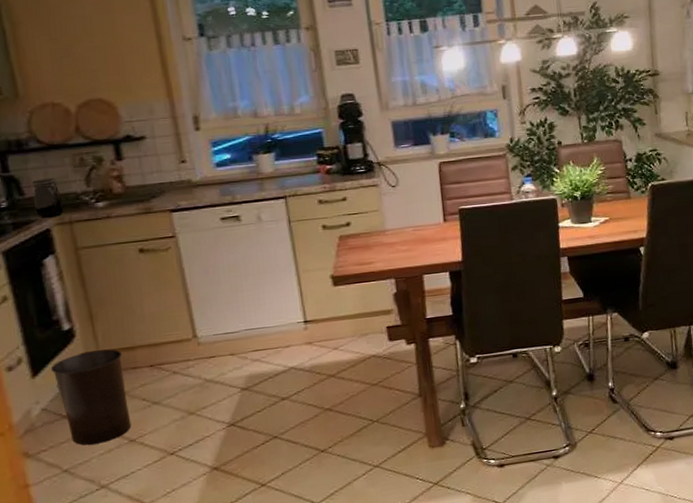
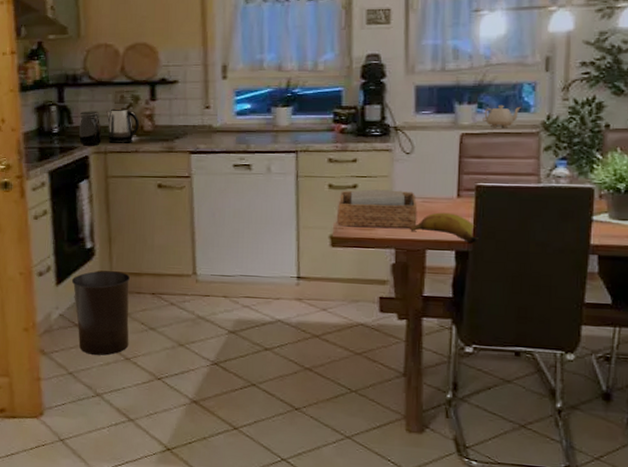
kettle: none [65,171,107,212] -> present [106,107,139,144]
napkin holder: none [334,222,411,265] -> present [337,189,418,228]
fruit: none [405,237,468,262] -> present [410,212,479,243]
teapot: none [456,132,487,155] -> present [482,104,521,128]

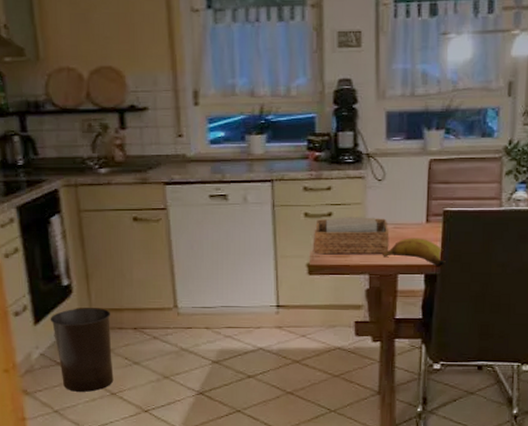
jar: present [79,111,102,146] -> none [45,141,71,179]
kettle: present [106,107,139,144] -> none [74,137,110,176]
teapot: present [482,104,521,128] -> none [450,130,485,154]

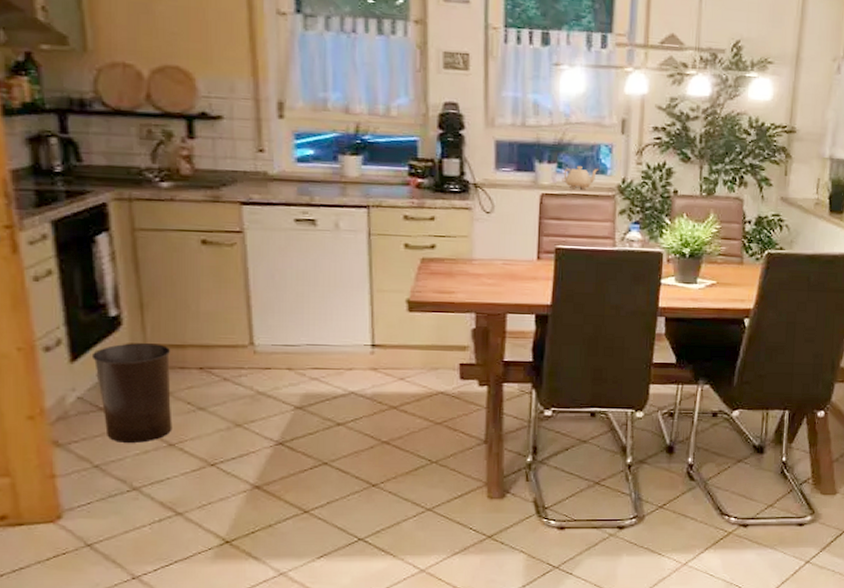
napkin holder: present [314,217,389,255] -> none [414,250,498,292]
fruit: present [383,238,446,266] -> none [490,275,558,306]
teapot: none [450,130,485,154] -> present [562,165,598,190]

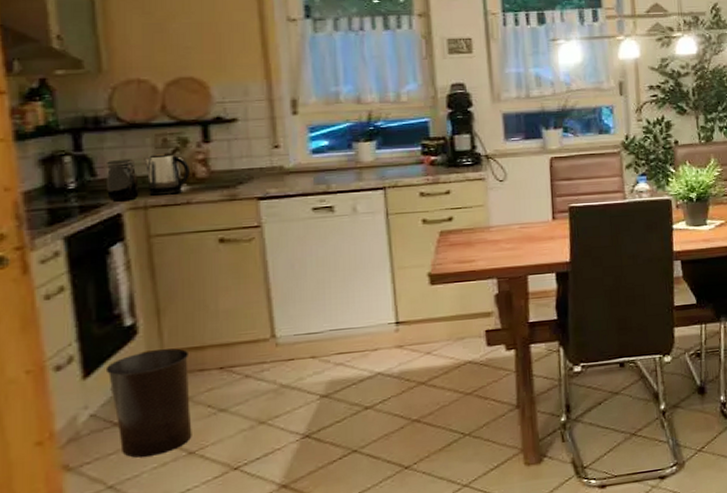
jar: none [91,146,124,191] -> present [105,158,139,202]
kettle: none [129,144,174,190] -> present [144,152,190,197]
teapot: present [562,165,598,190] -> none [569,128,602,151]

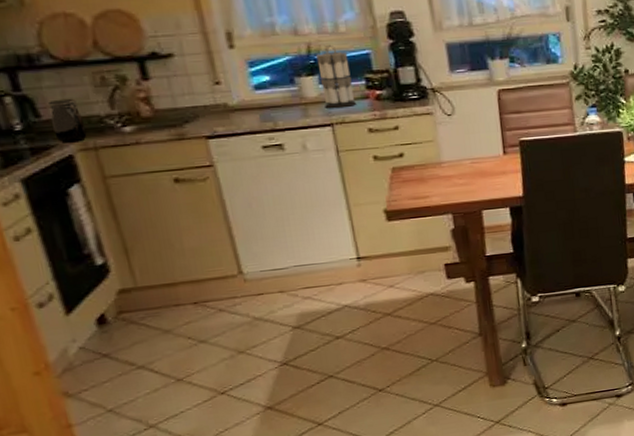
waste bin: present [105,348,192,458] -> none [85,285,178,385]
kettle: present [144,152,190,197] -> none [85,91,134,137]
spice rack: none [376,114,410,173] -> present [316,45,356,109]

